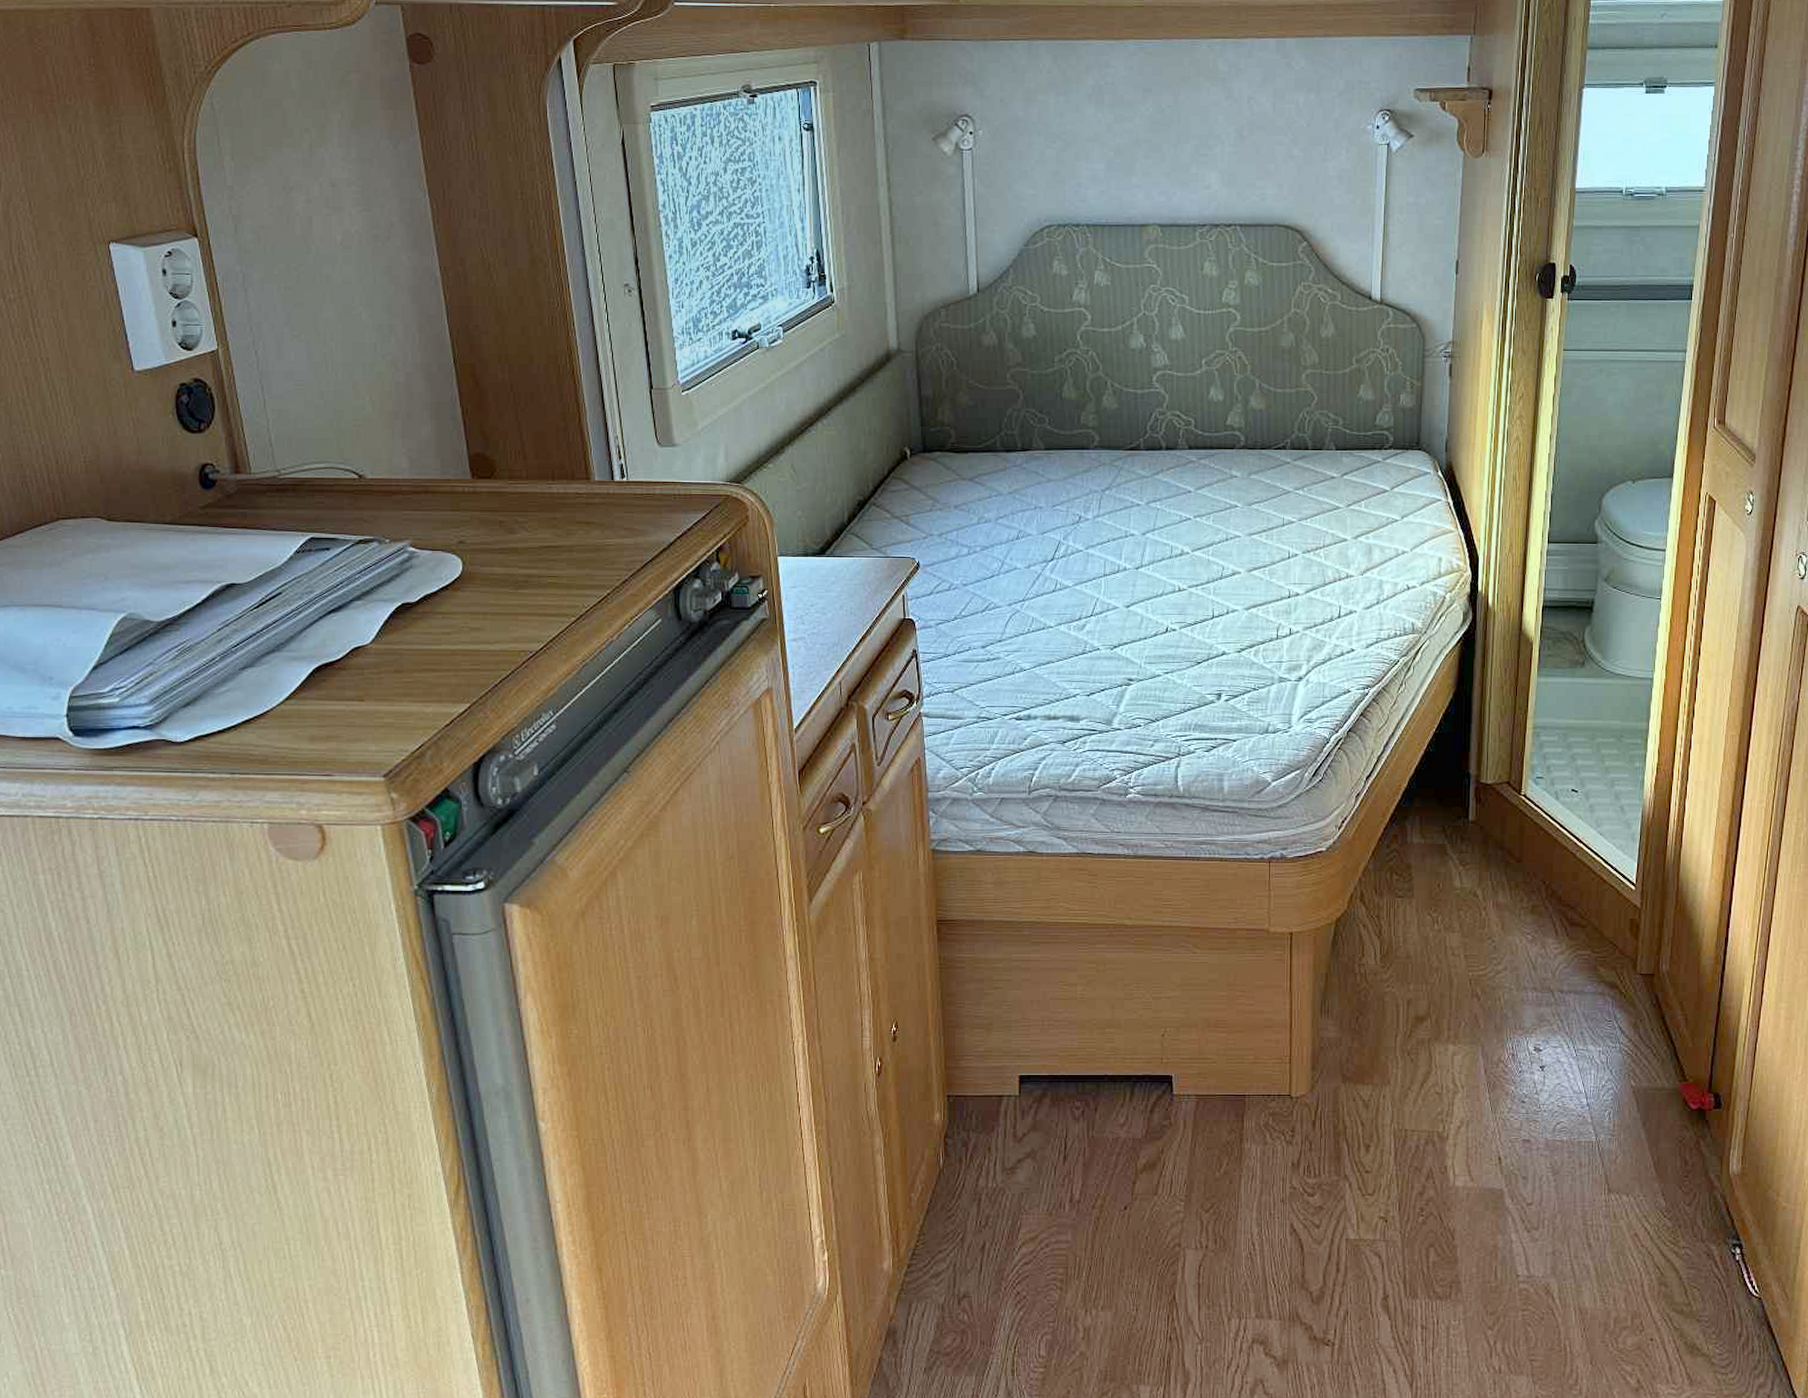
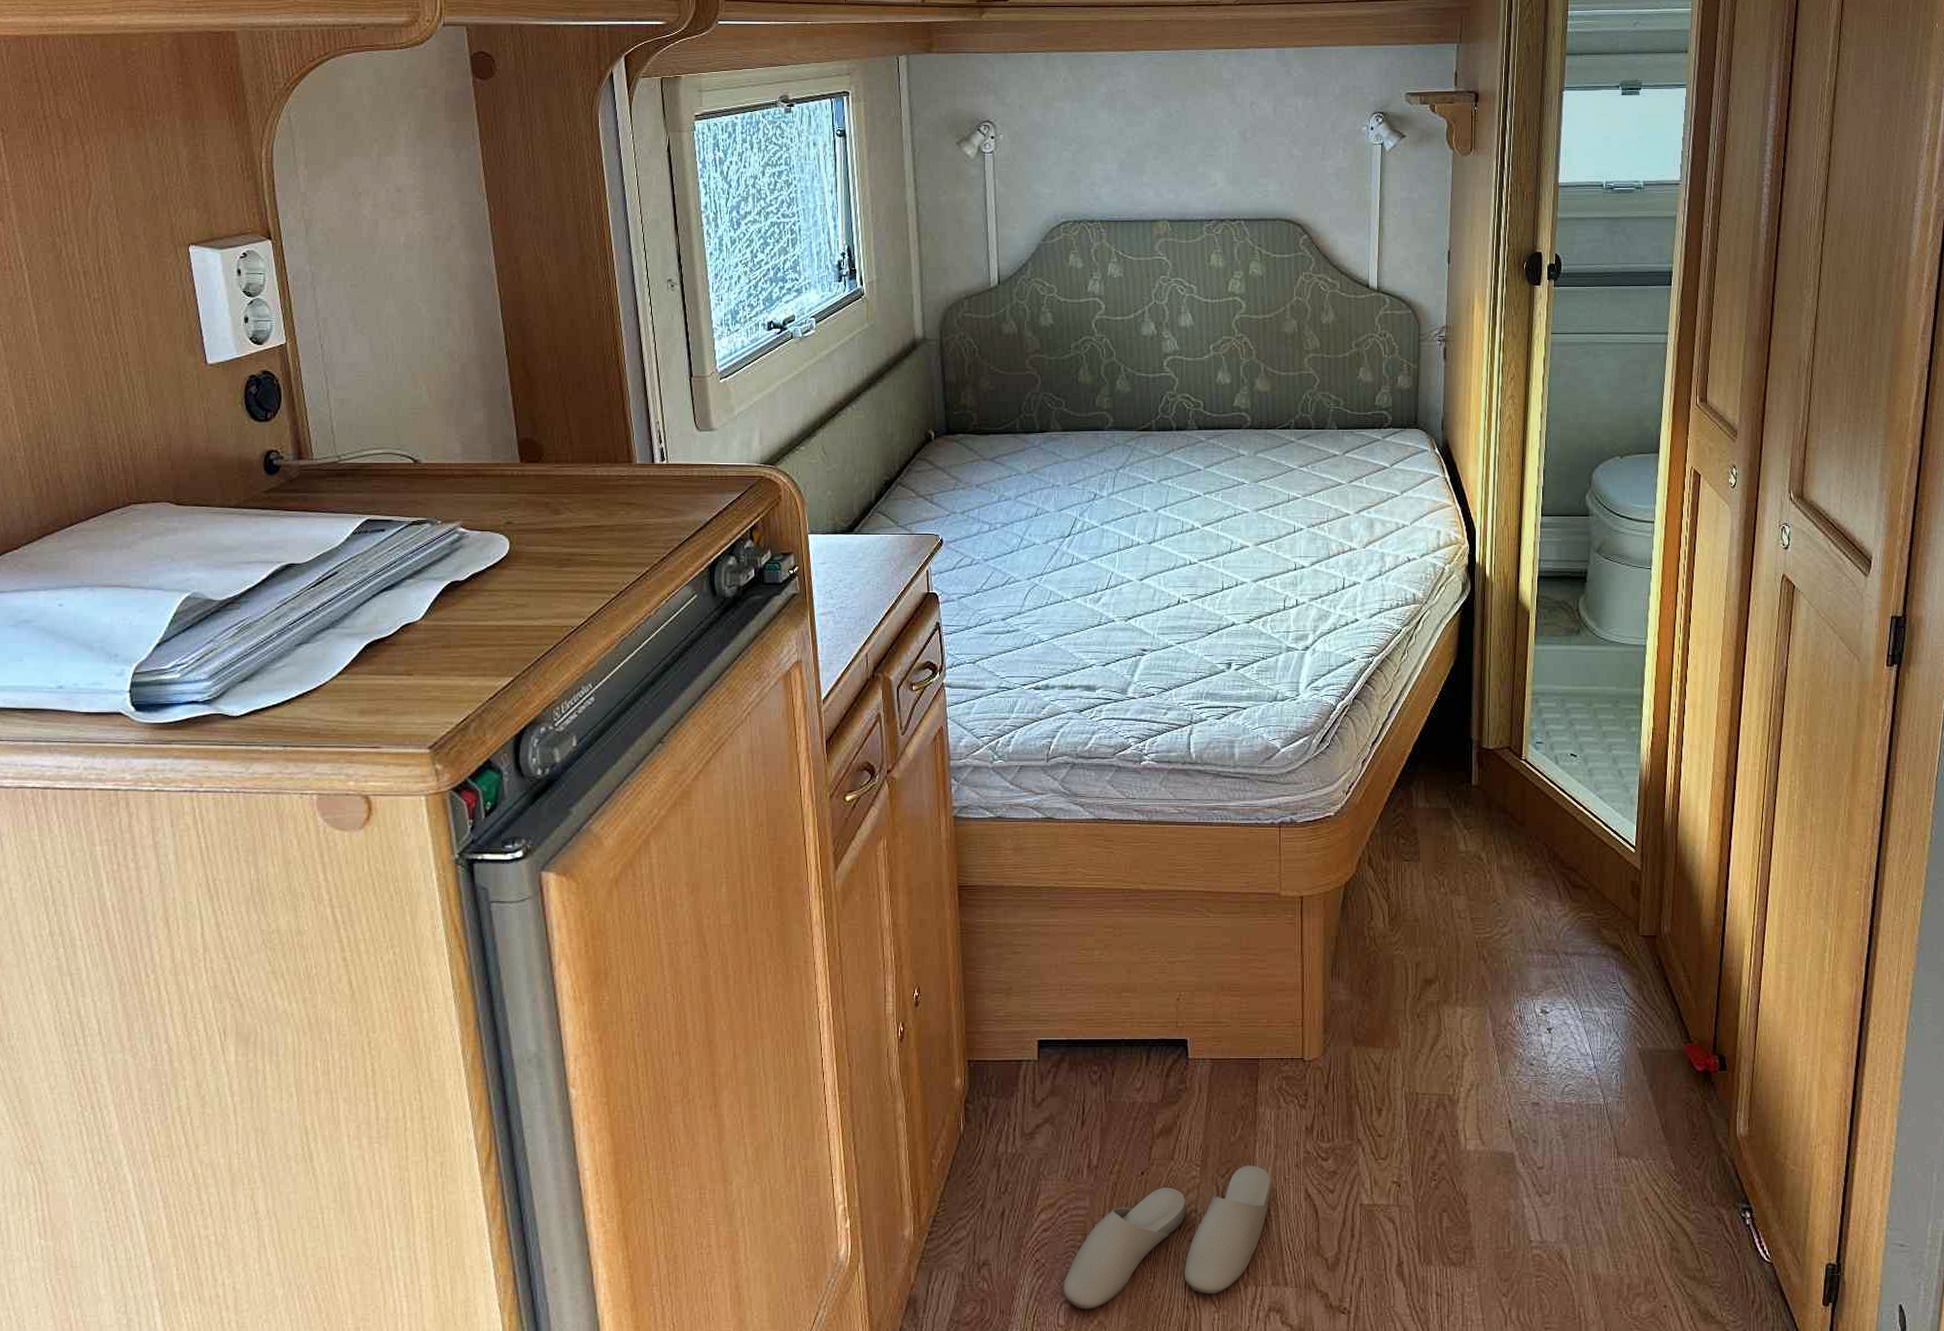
slippers: none [1044,1200,1256,1341] -> present [1063,1165,1271,1309]

